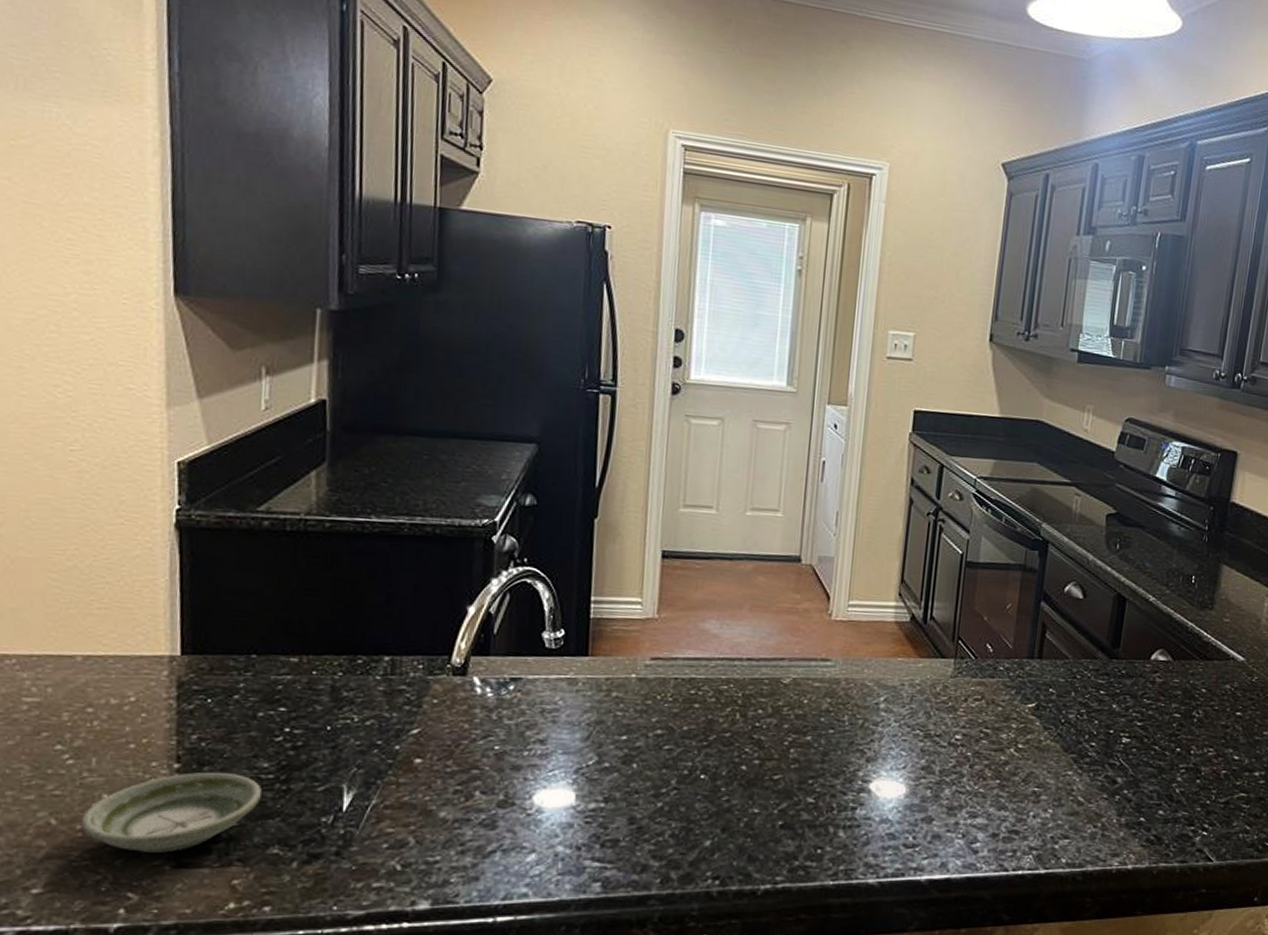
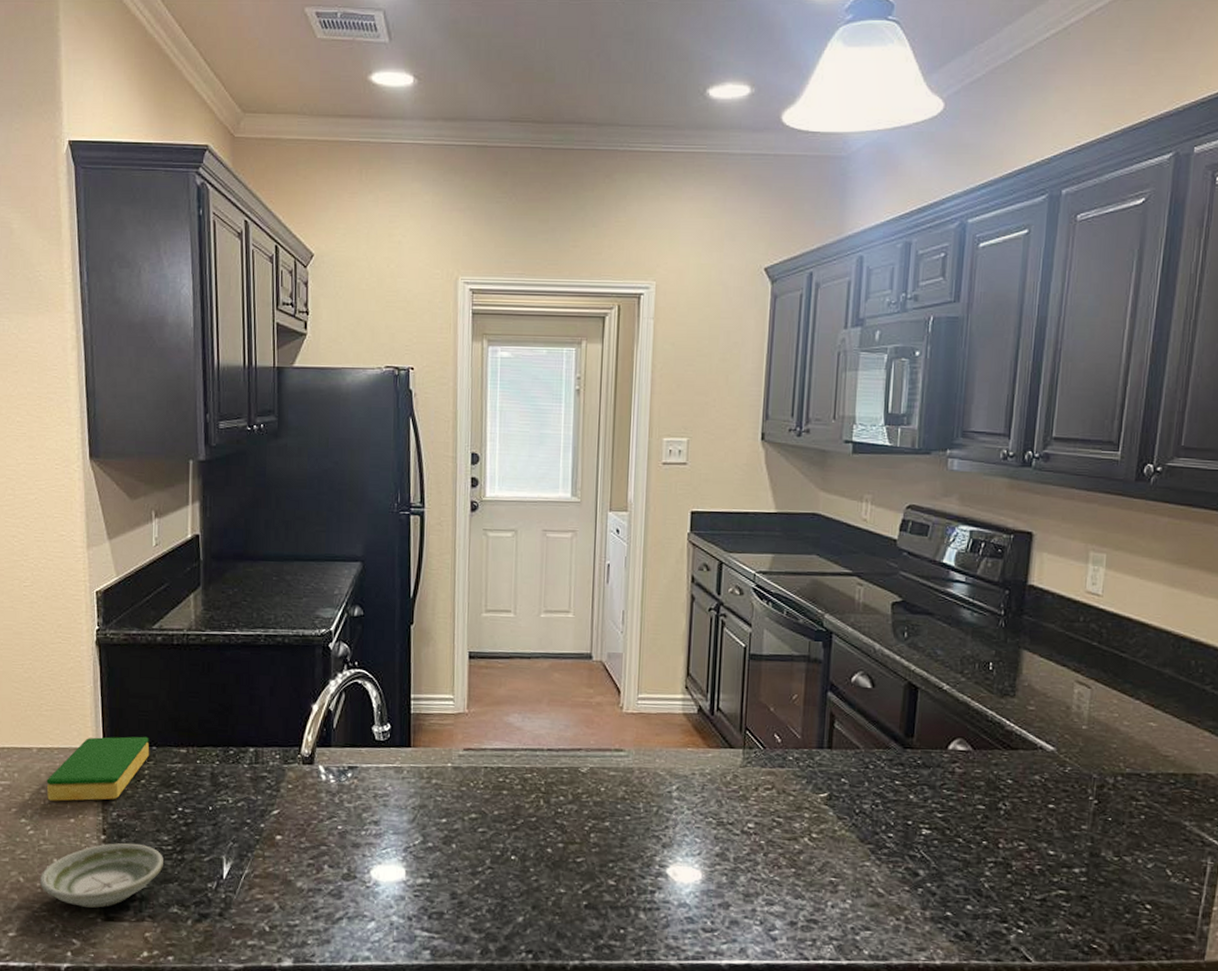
dish sponge: none [95,642,248,723] -> present [46,736,150,801]

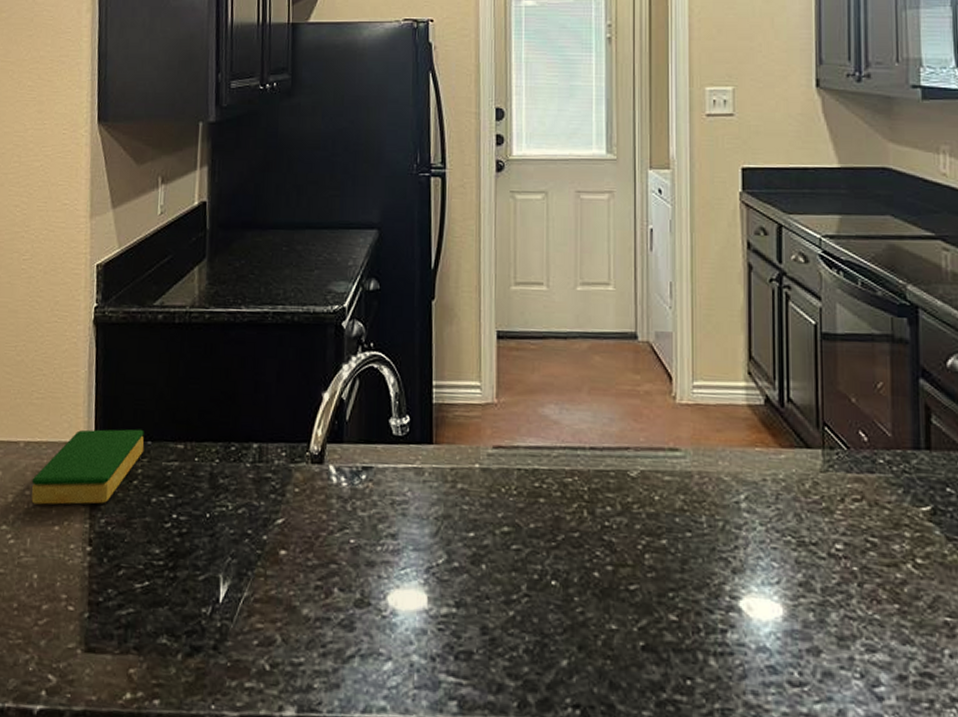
saucer: present [39,843,163,908] -> none [16,556,154,636]

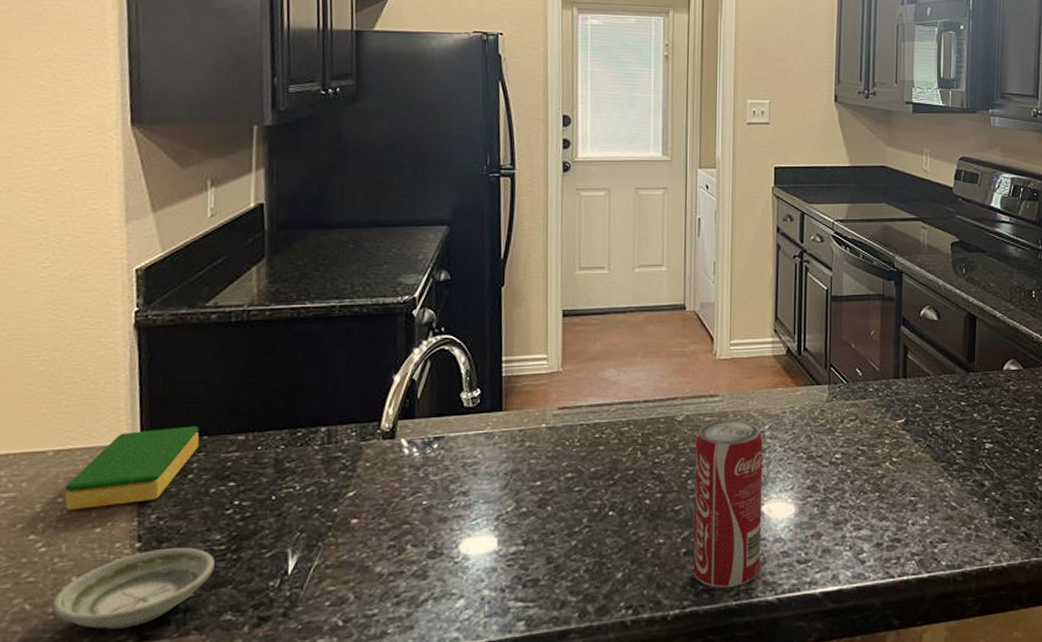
saucer: none [16,556,154,636] -> present [52,547,215,629]
beverage can: none [653,481,740,703] -> present [693,419,763,588]

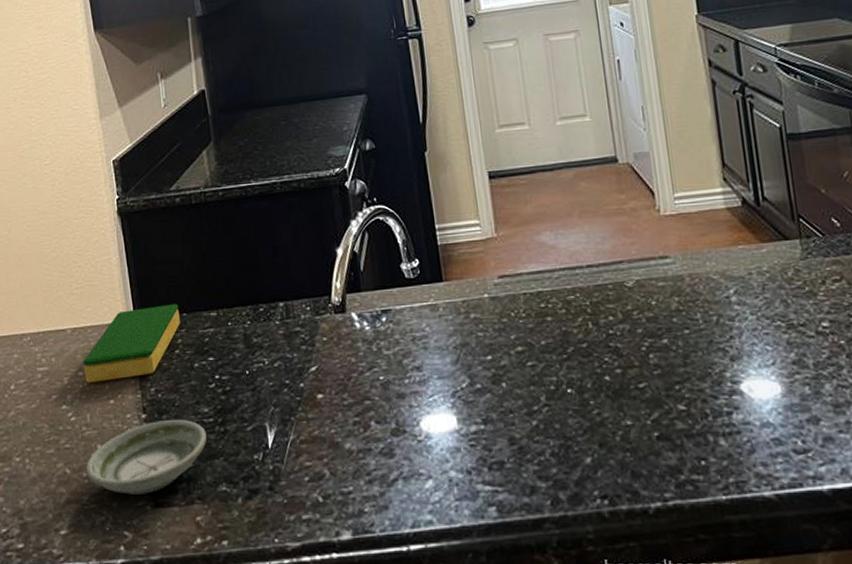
beverage can: present [693,419,763,588] -> none [650,283,750,479]

